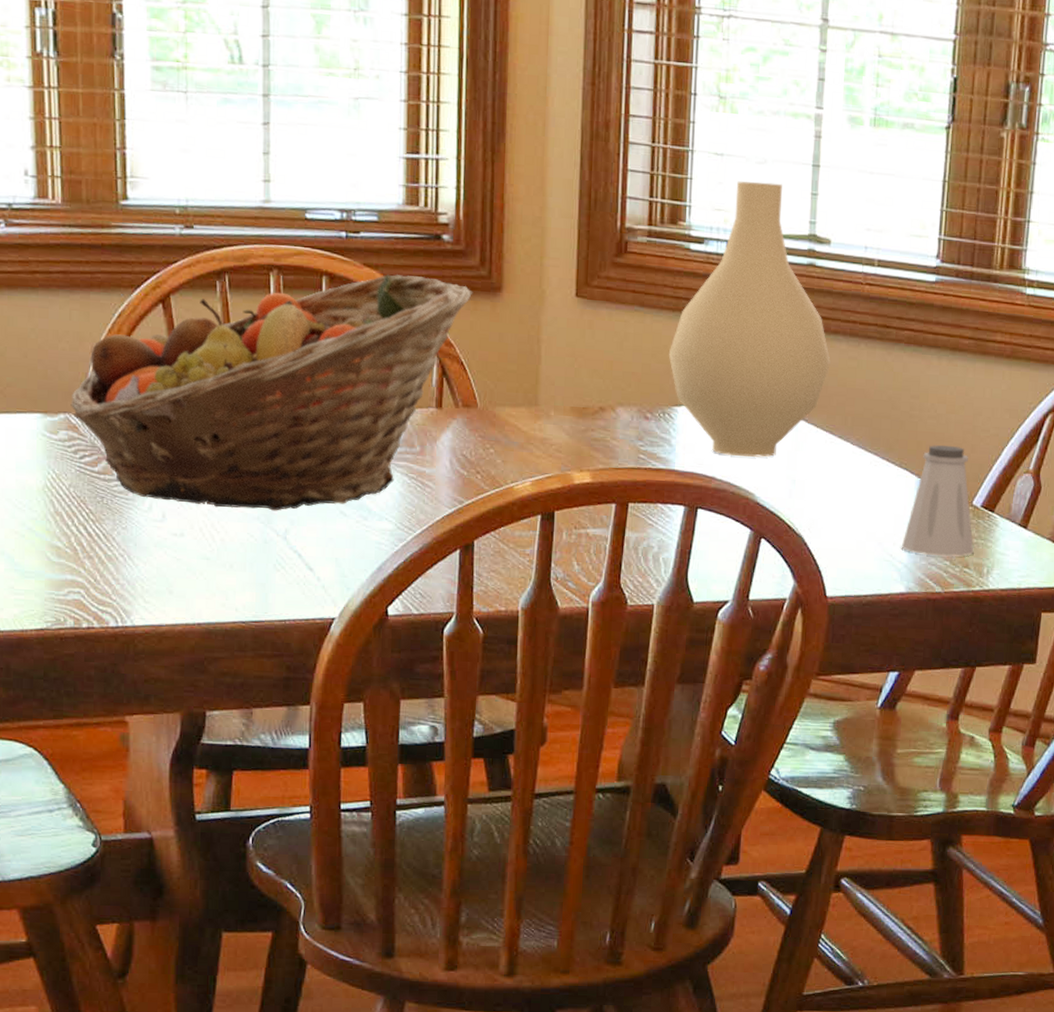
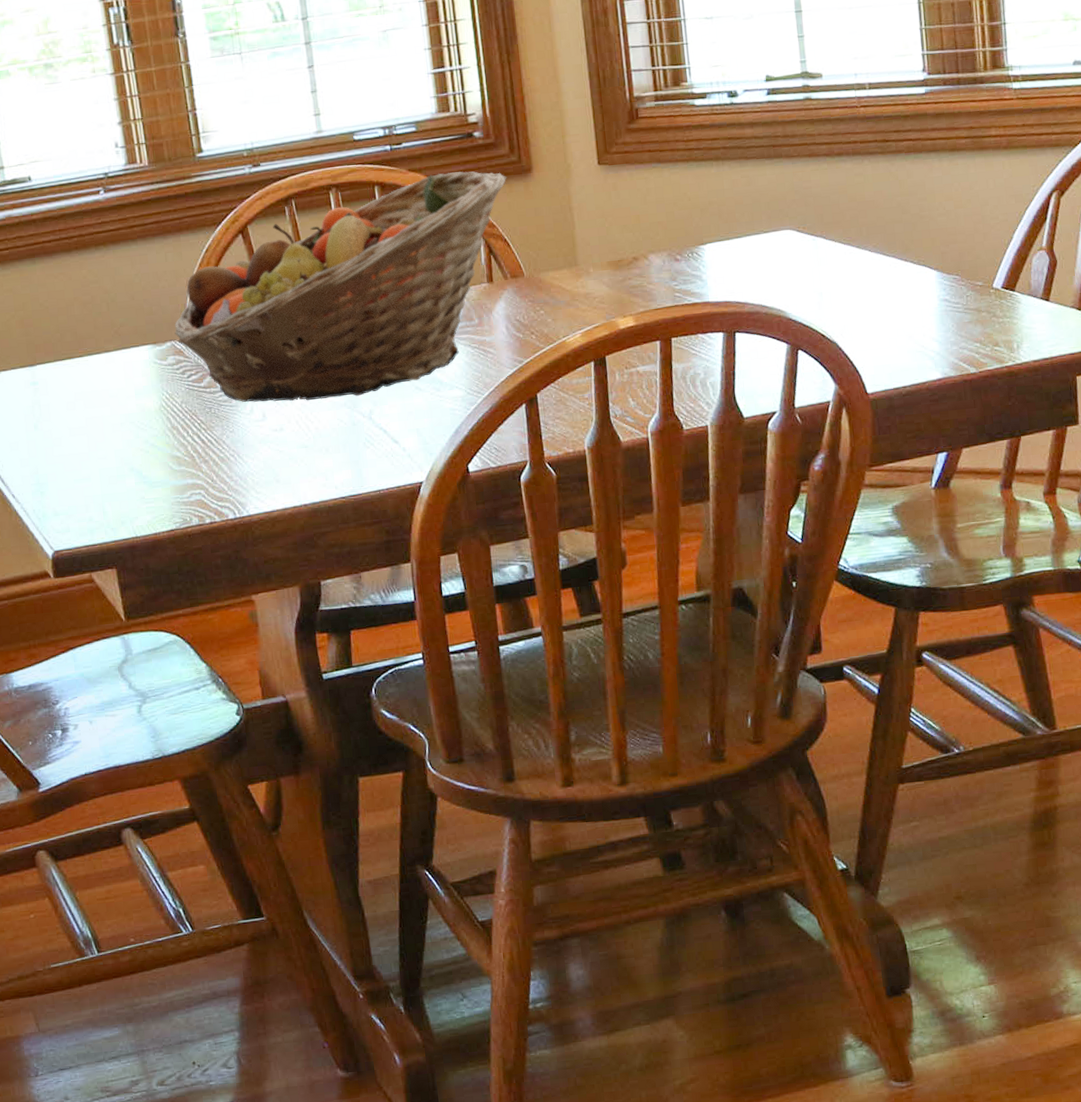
vase: present [668,181,831,457] -> none [688,33,839,281]
saltshaker: present [902,445,974,557] -> none [931,237,1002,341]

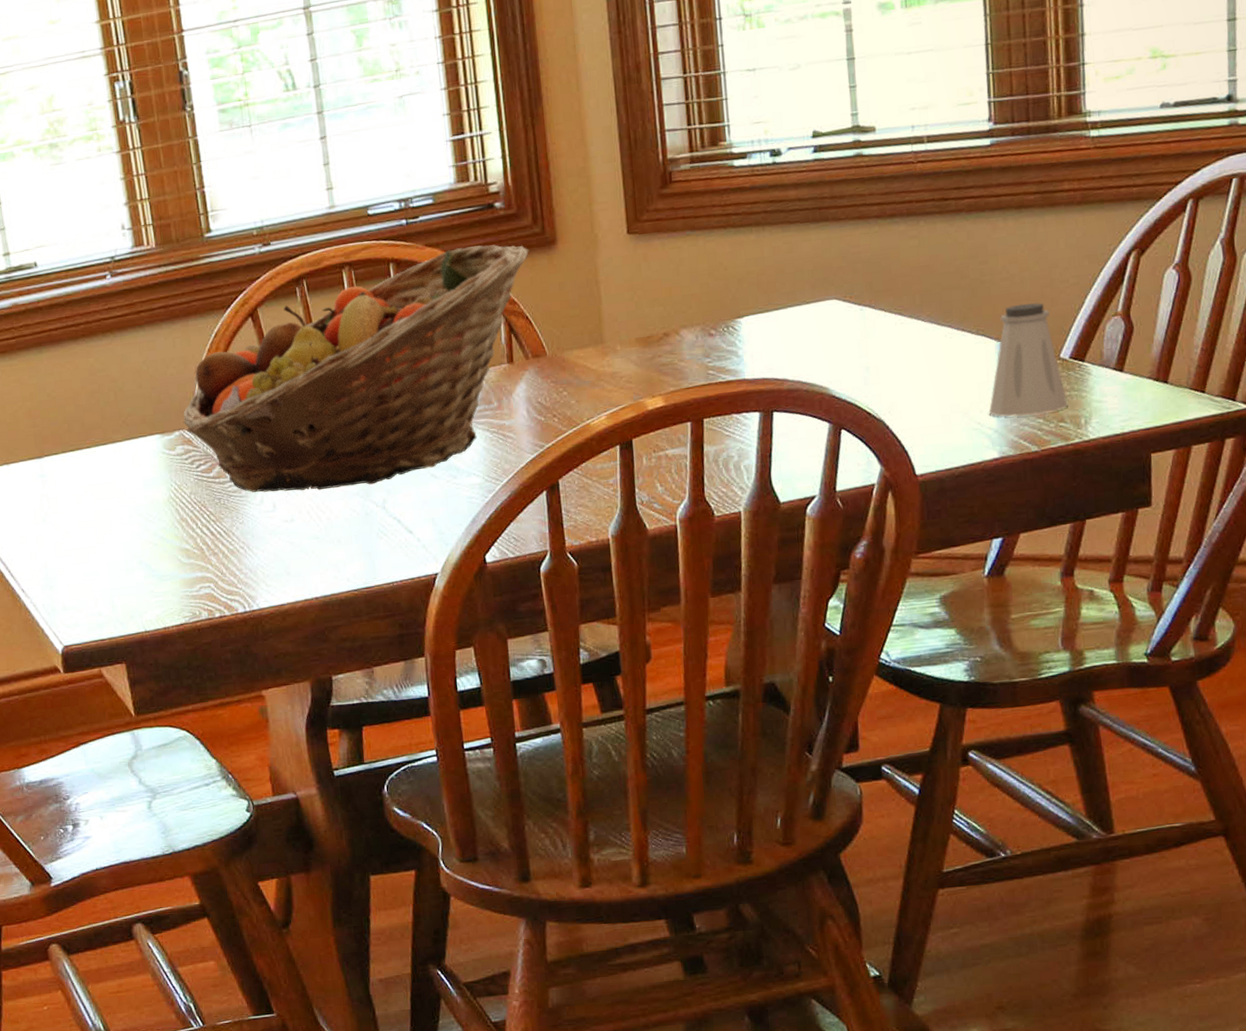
saltshaker: none [931,237,1002,341] -> present [989,303,1068,417]

